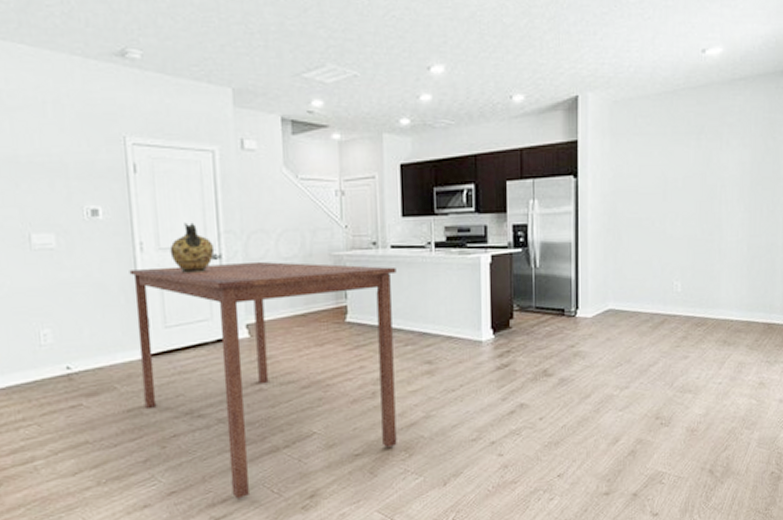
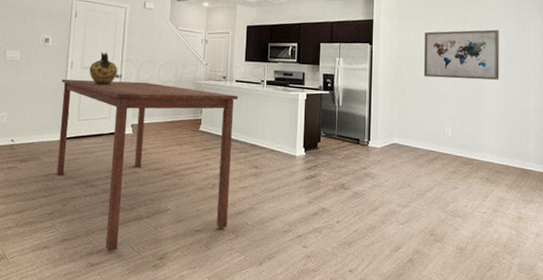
wall art: none [646,142,743,216] -> present [423,29,499,80]

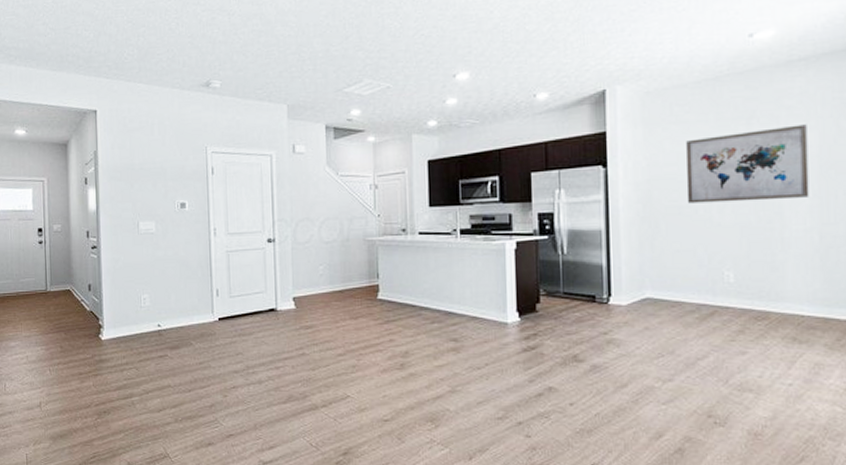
dining table: present [56,79,238,252] -> none [205,244,424,448]
ceramic jug: present [89,52,118,86] -> none [236,212,270,253]

